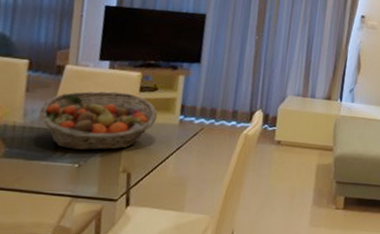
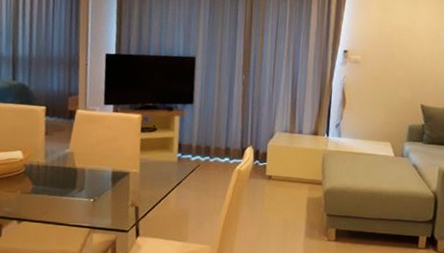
fruit basket: present [39,91,158,151] -> none [58,132,158,187]

